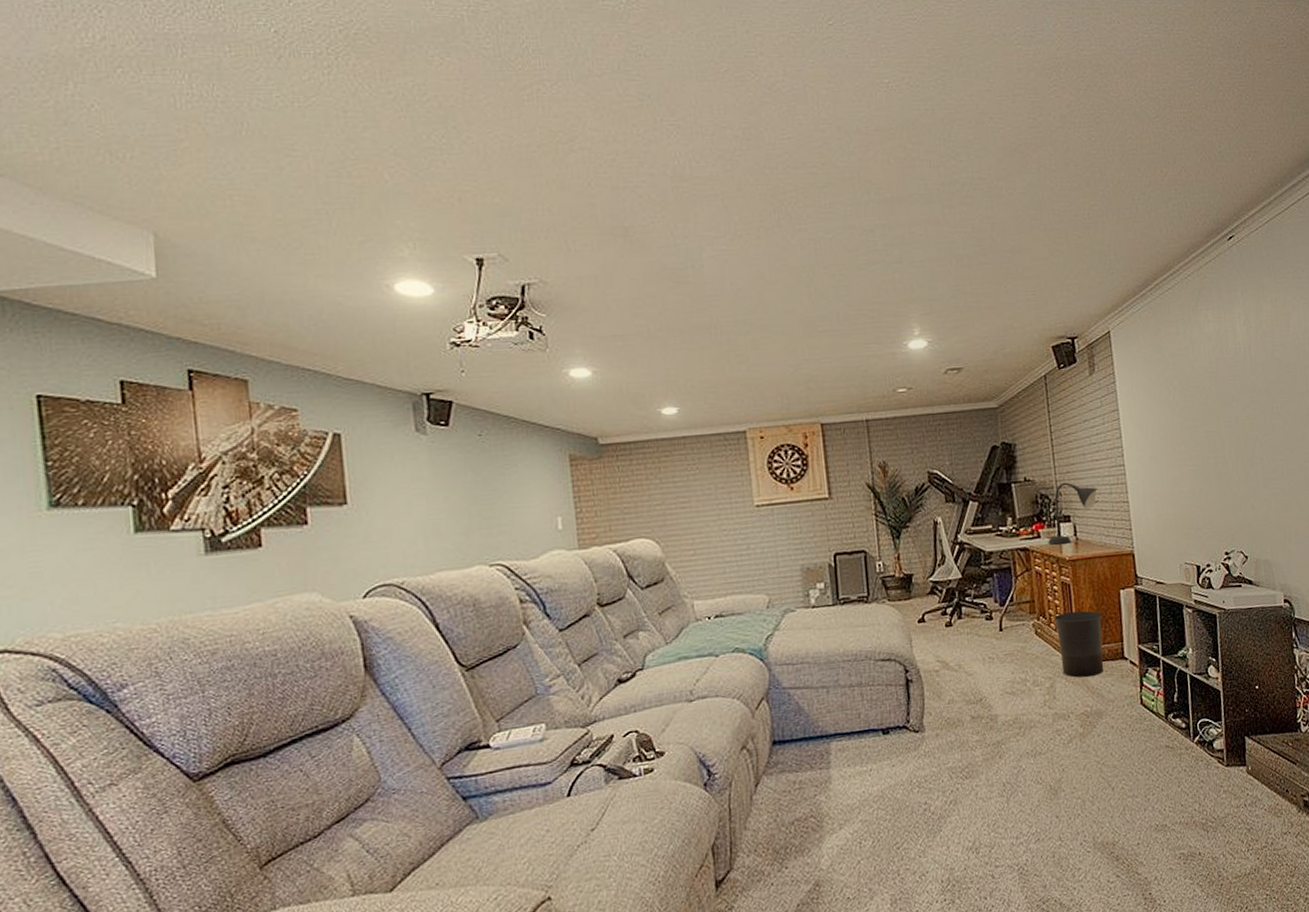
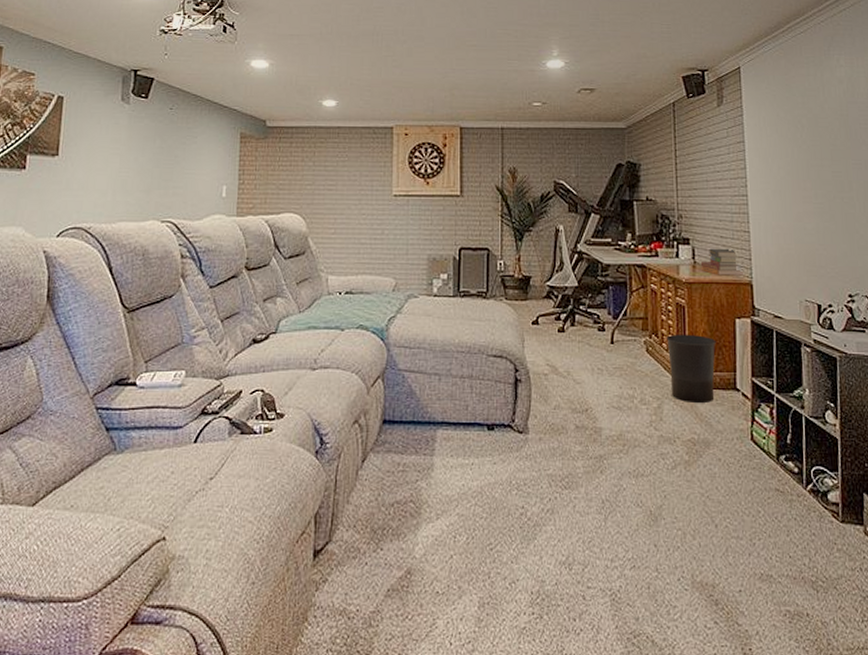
desk lamp: present [1048,482,1100,545] -> none [665,206,721,265]
books: none [1082,521,1126,550] -> present [700,248,744,276]

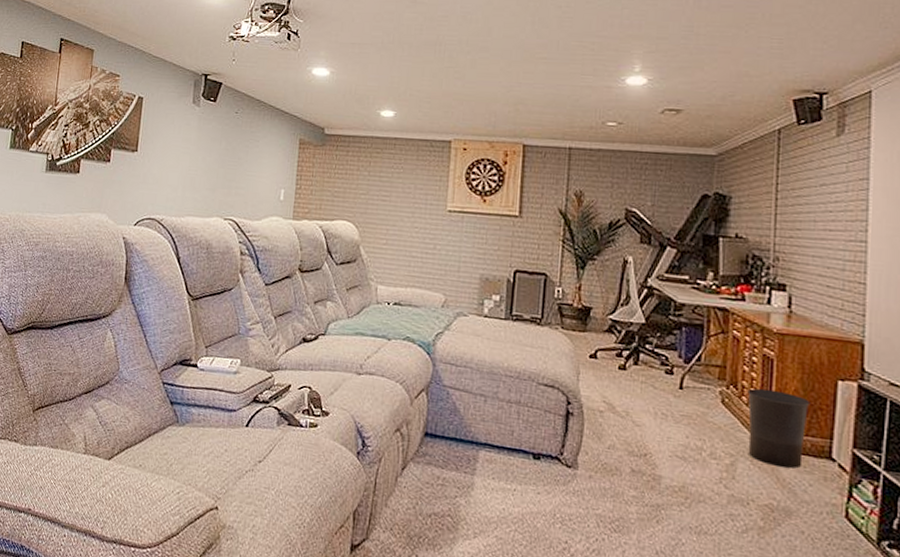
books: present [700,248,744,276] -> none [797,298,854,333]

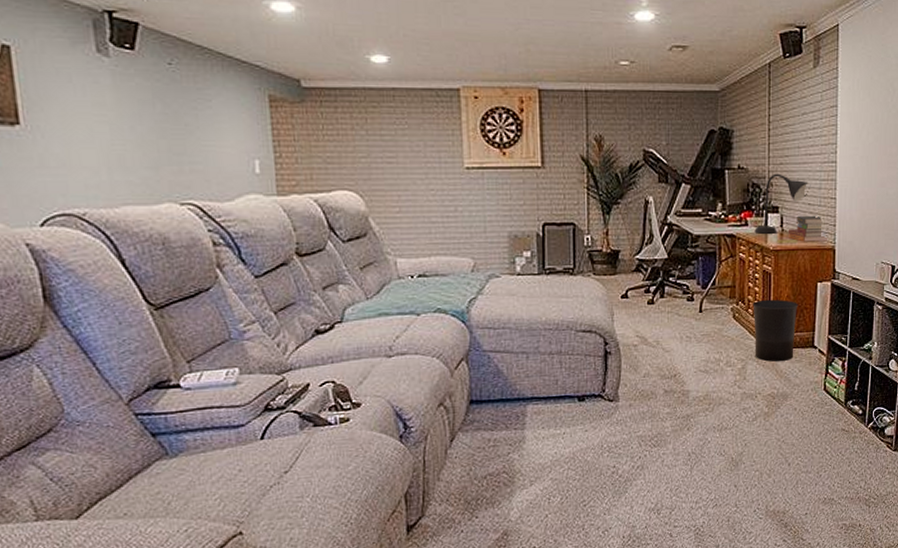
desk lamp: none [753,247,829,314] -> present [754,173,810,234]
books: none [797,298,854,333] -> present [788,215,828,242]

